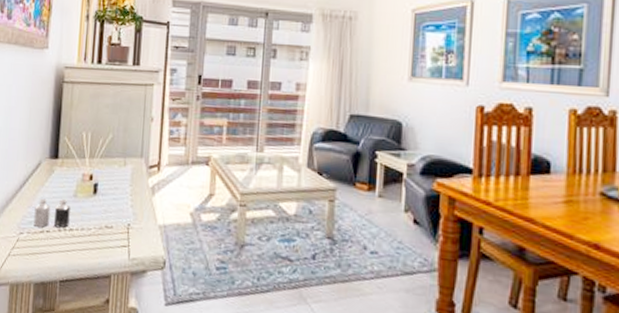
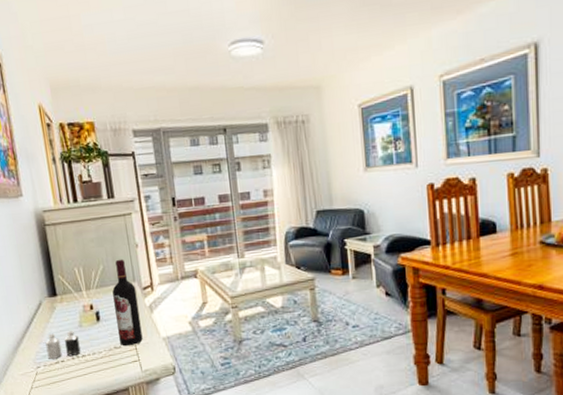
wine bottle: none [112,130,142,228] -> present [112,259,143,347]

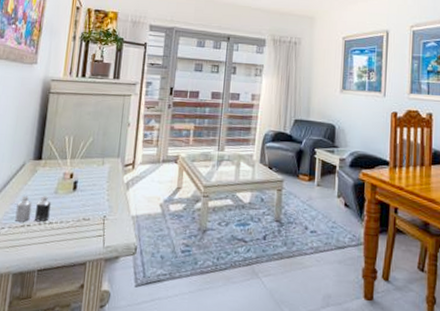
wine bottle: present [112,259,143,347] -> none [89,134,118,220]

